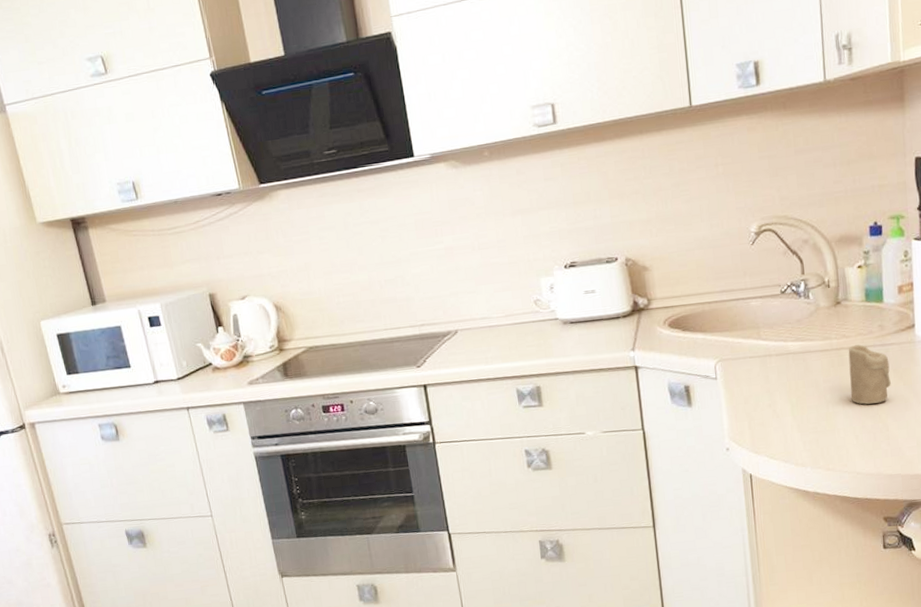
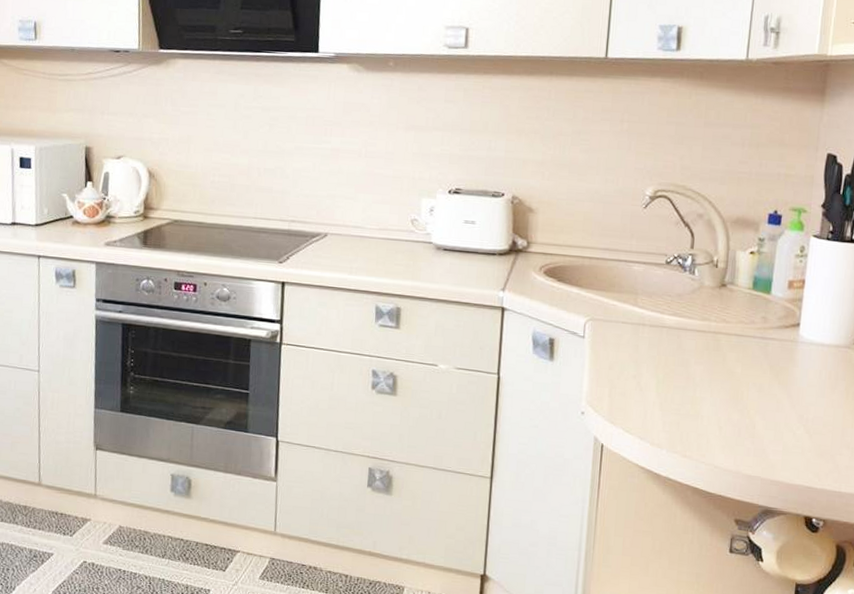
candle: present [848,344,891,405] -> none [720,332,767,398]

